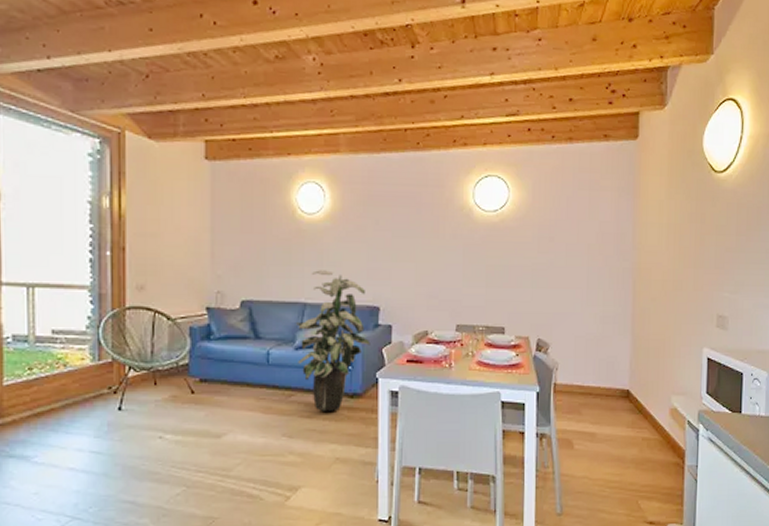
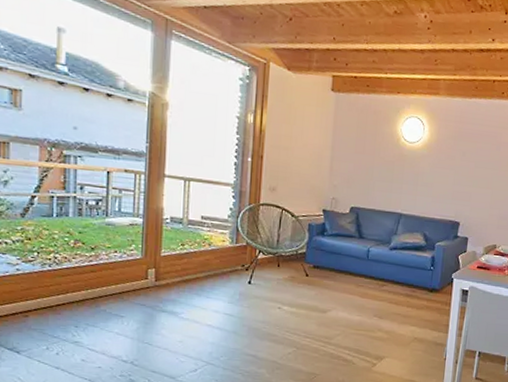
indoor plant: present [296,270,371,412] -> none [391,188,450,301]

